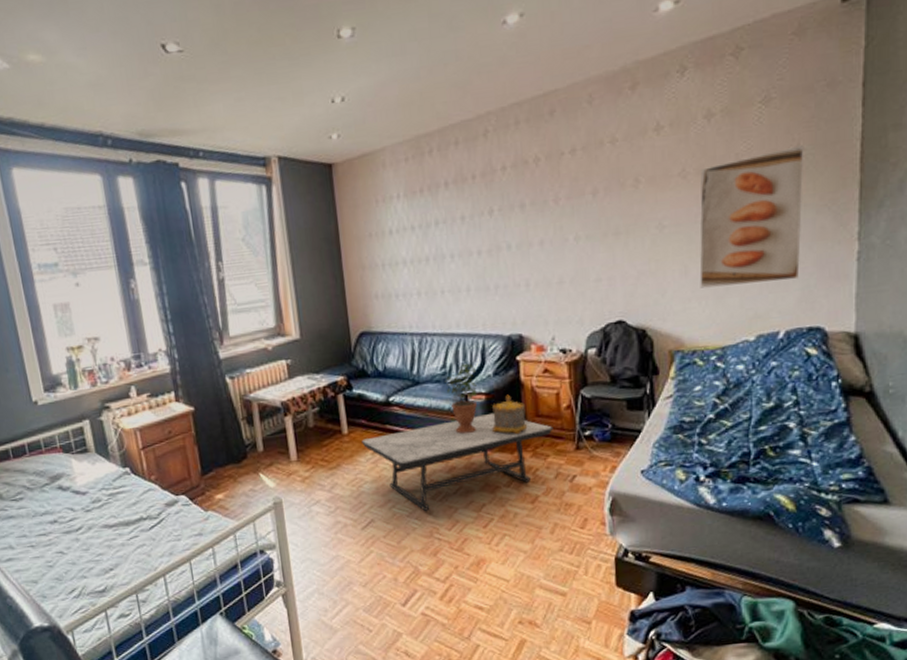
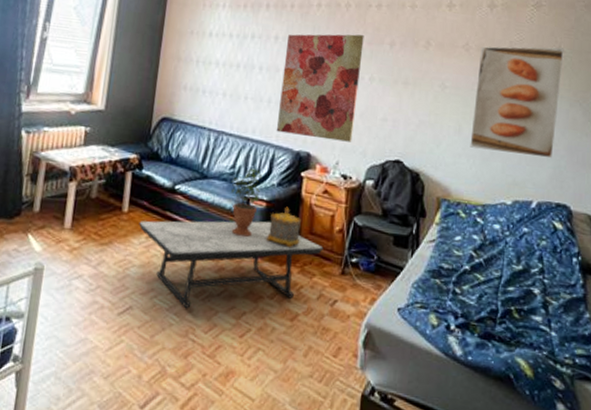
wall art: none [475,189,566,320] -> present [276,34,364,142]

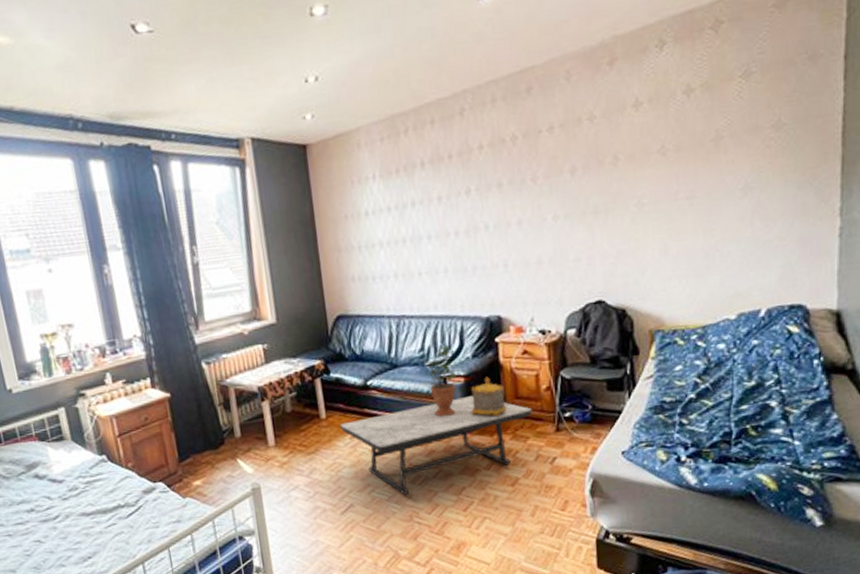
wall art: present [276,34,364,142] -> none [452,168,545,302]
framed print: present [470,46,564,159] -> none [680,120,785,267]

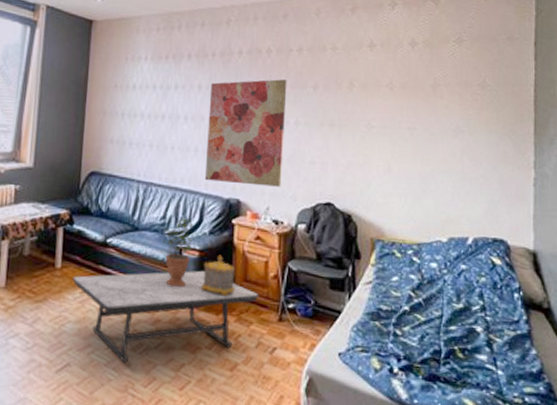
wall art: none [452,168,545,302] -> present [204,79,287,187]

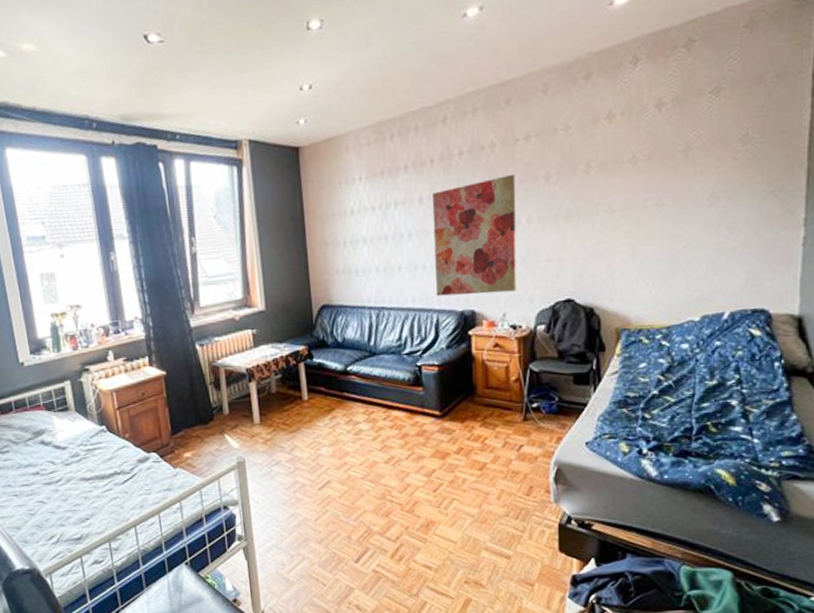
coffee table: present [72,270,259,364] -> none [320,383,502,475]
potted plant: present [163,215,194,287] -> none [400,334,430,403]
decorative container: present [200,255,235,297] -> none [443,367,478,405]

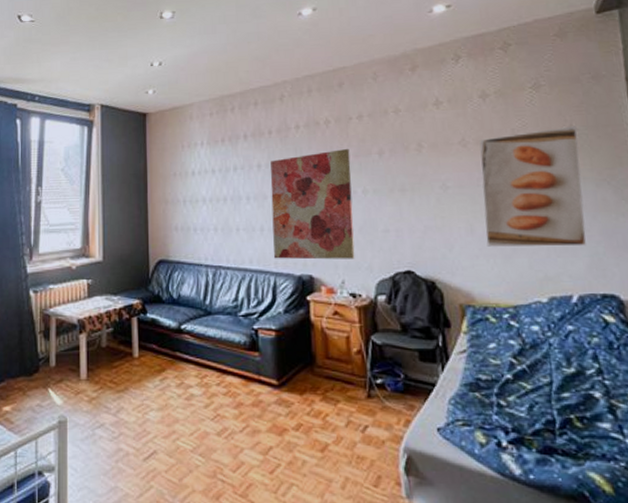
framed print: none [647,134,753,270] -> present [479,126,586,247]

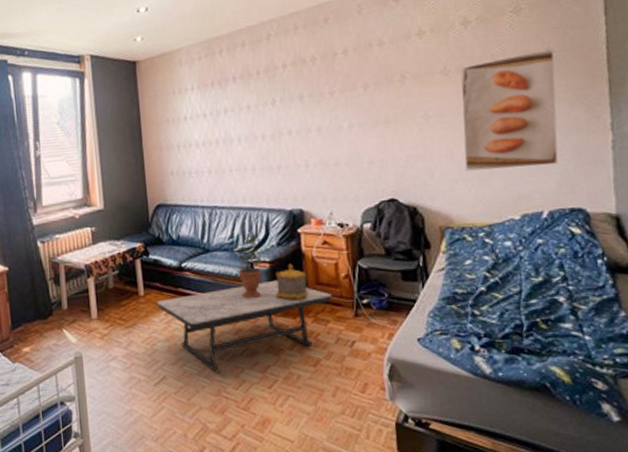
coffee table: none [151,350,344,449] -> present [156,279,333,371]
potted plant: none [236,296,267,368] -> present [232,232,262,298]
wall art: present [270,148,355,260] -> none [259,84,342,196]
decorative container: none [281,333,318,376] -> present [275,263,309,301]

